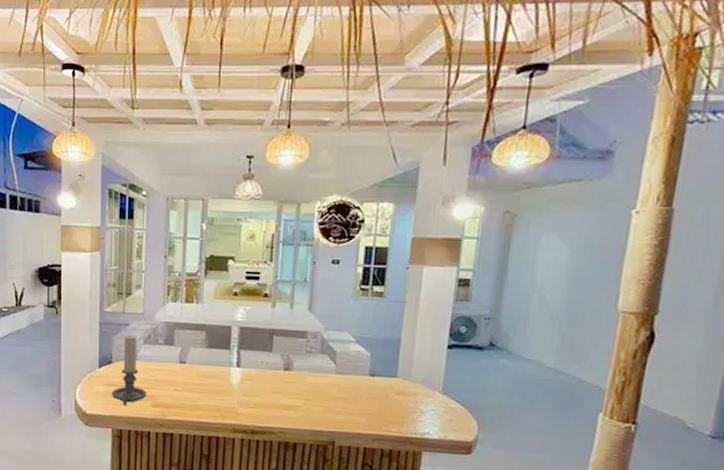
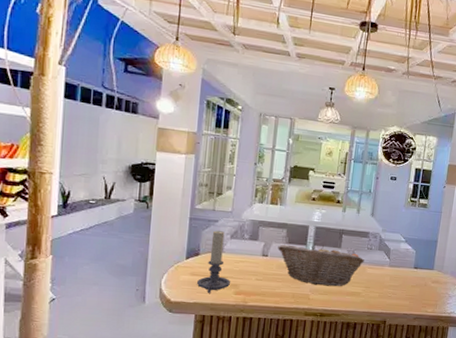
fruit basket: none [197,349,303,399] -> present [278,244,364,287]

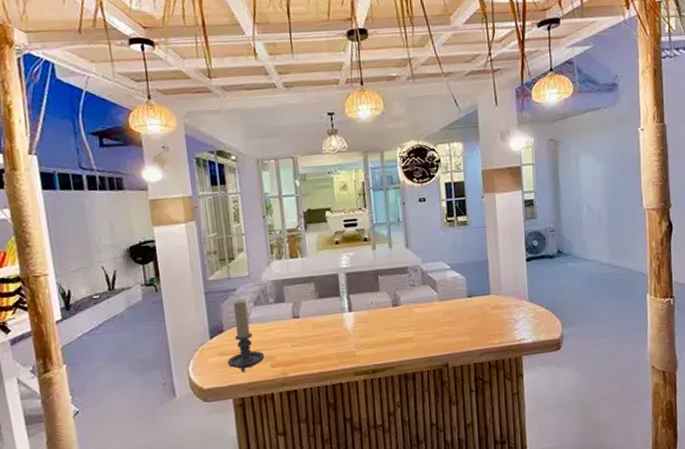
fruit basket: present [278,244,364,287] -> none [308,292,409,339]

